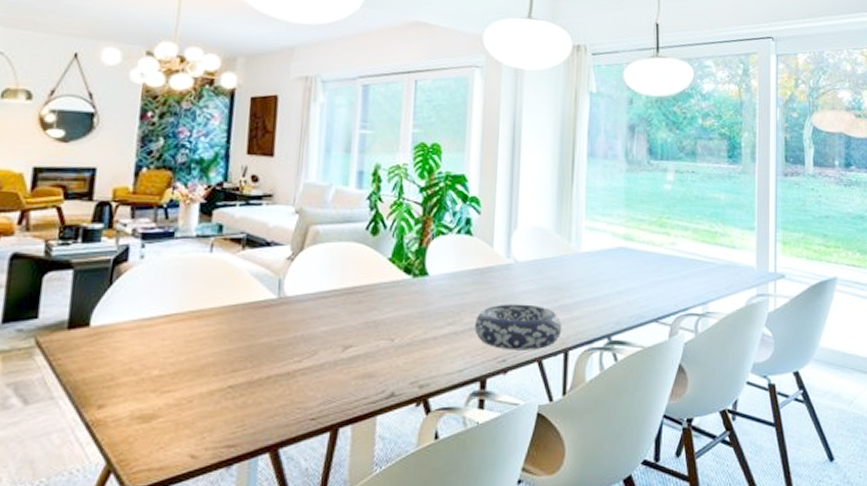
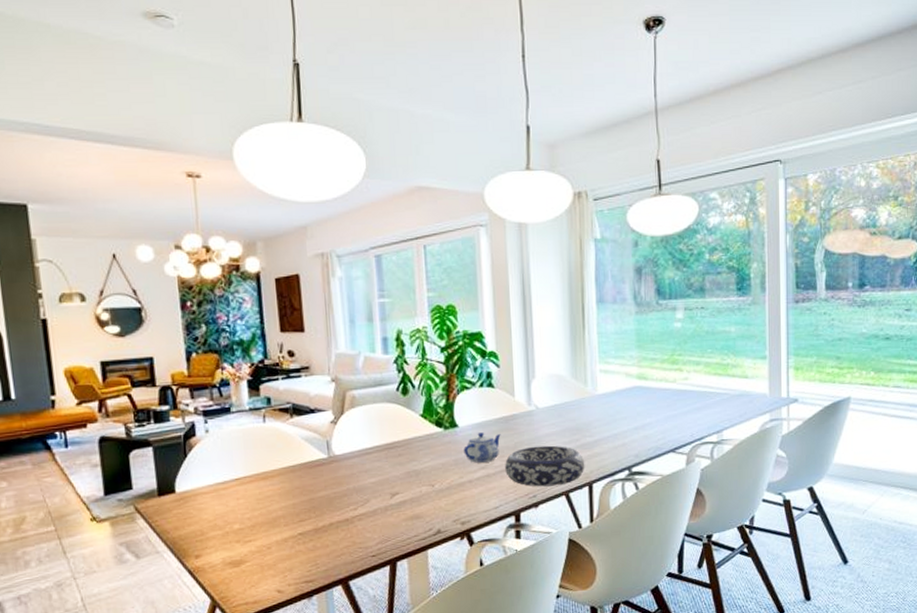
teapot: none [431,284,474,318] -> present [463,433,501,463]

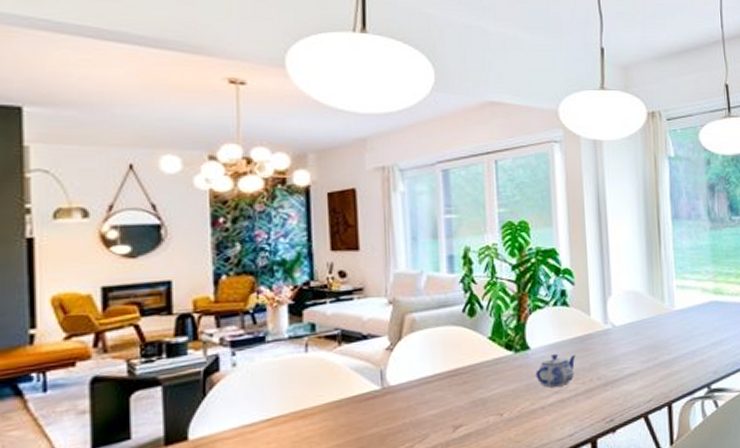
decorative bowl: present [505,445,585,487] -> none [580,365,664,410]

